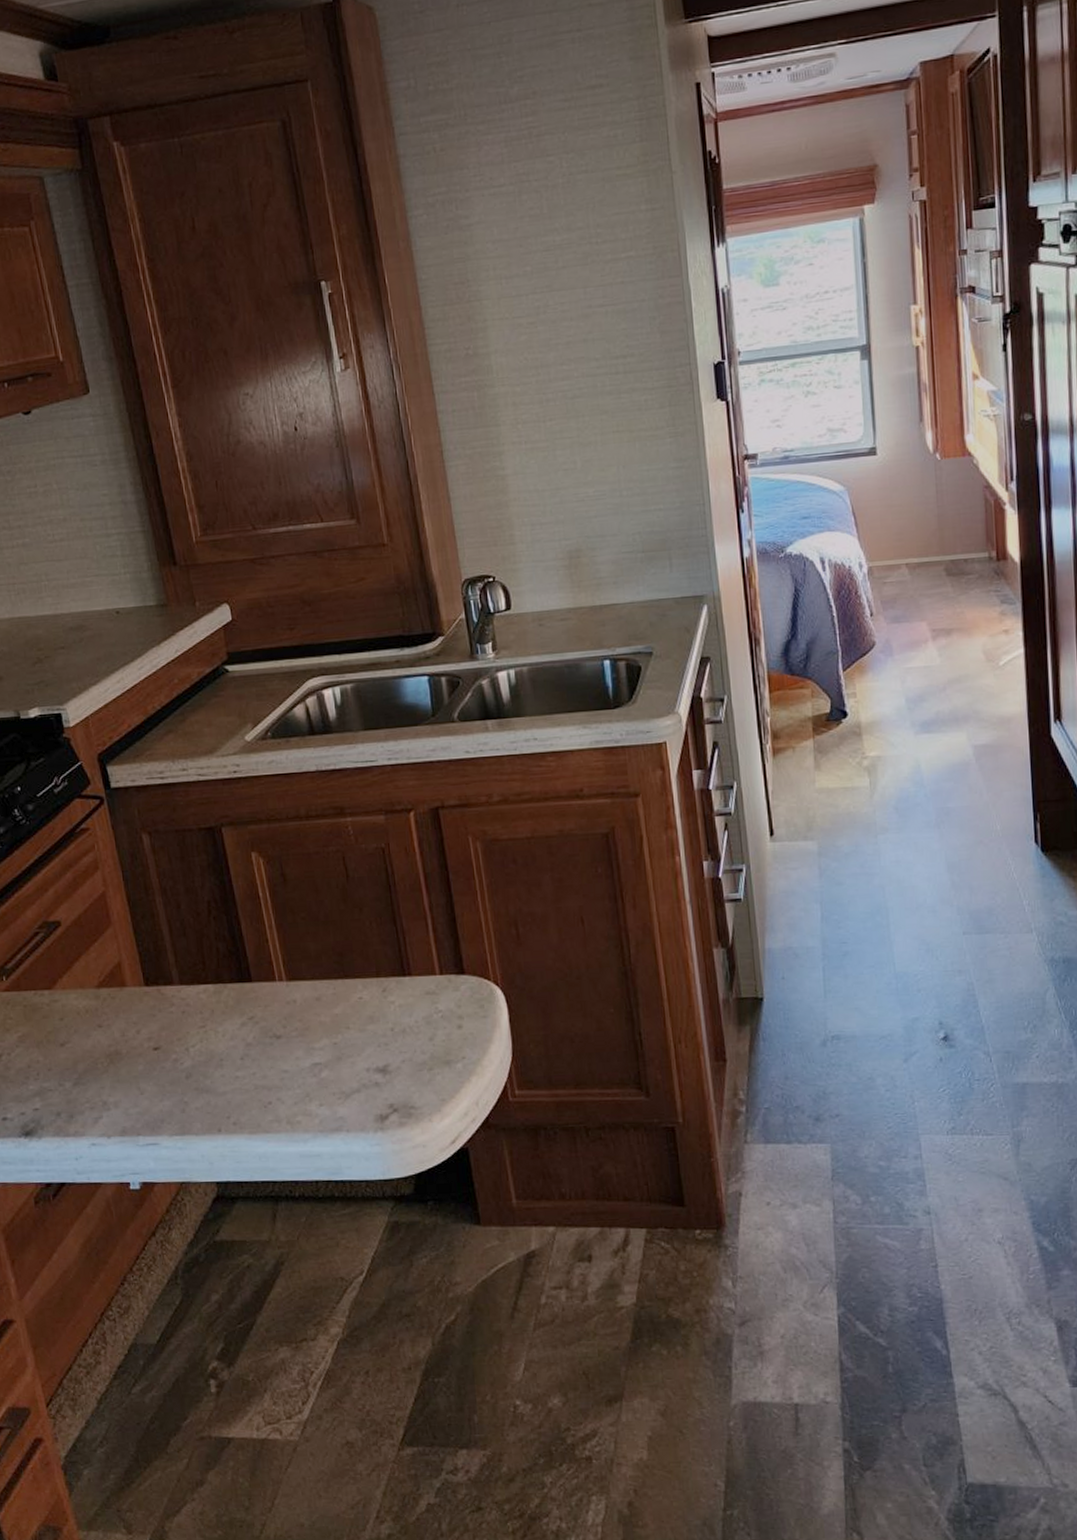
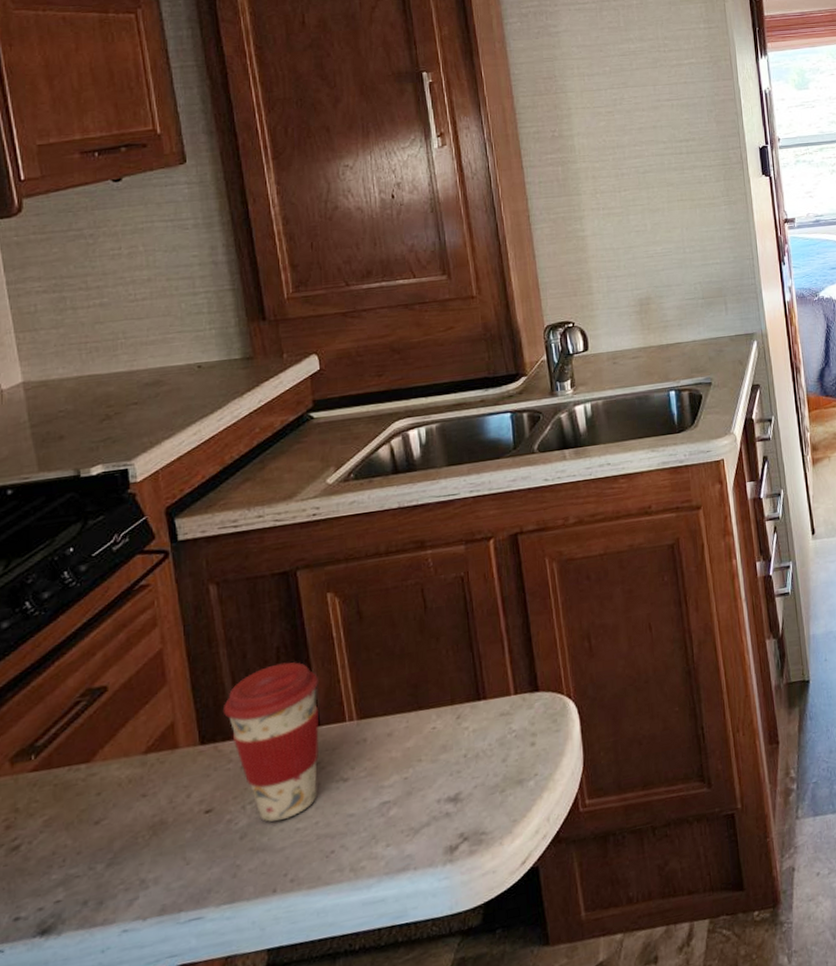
coffee cup: none [162,917,253,1067] -> present [222,662,320,822]

